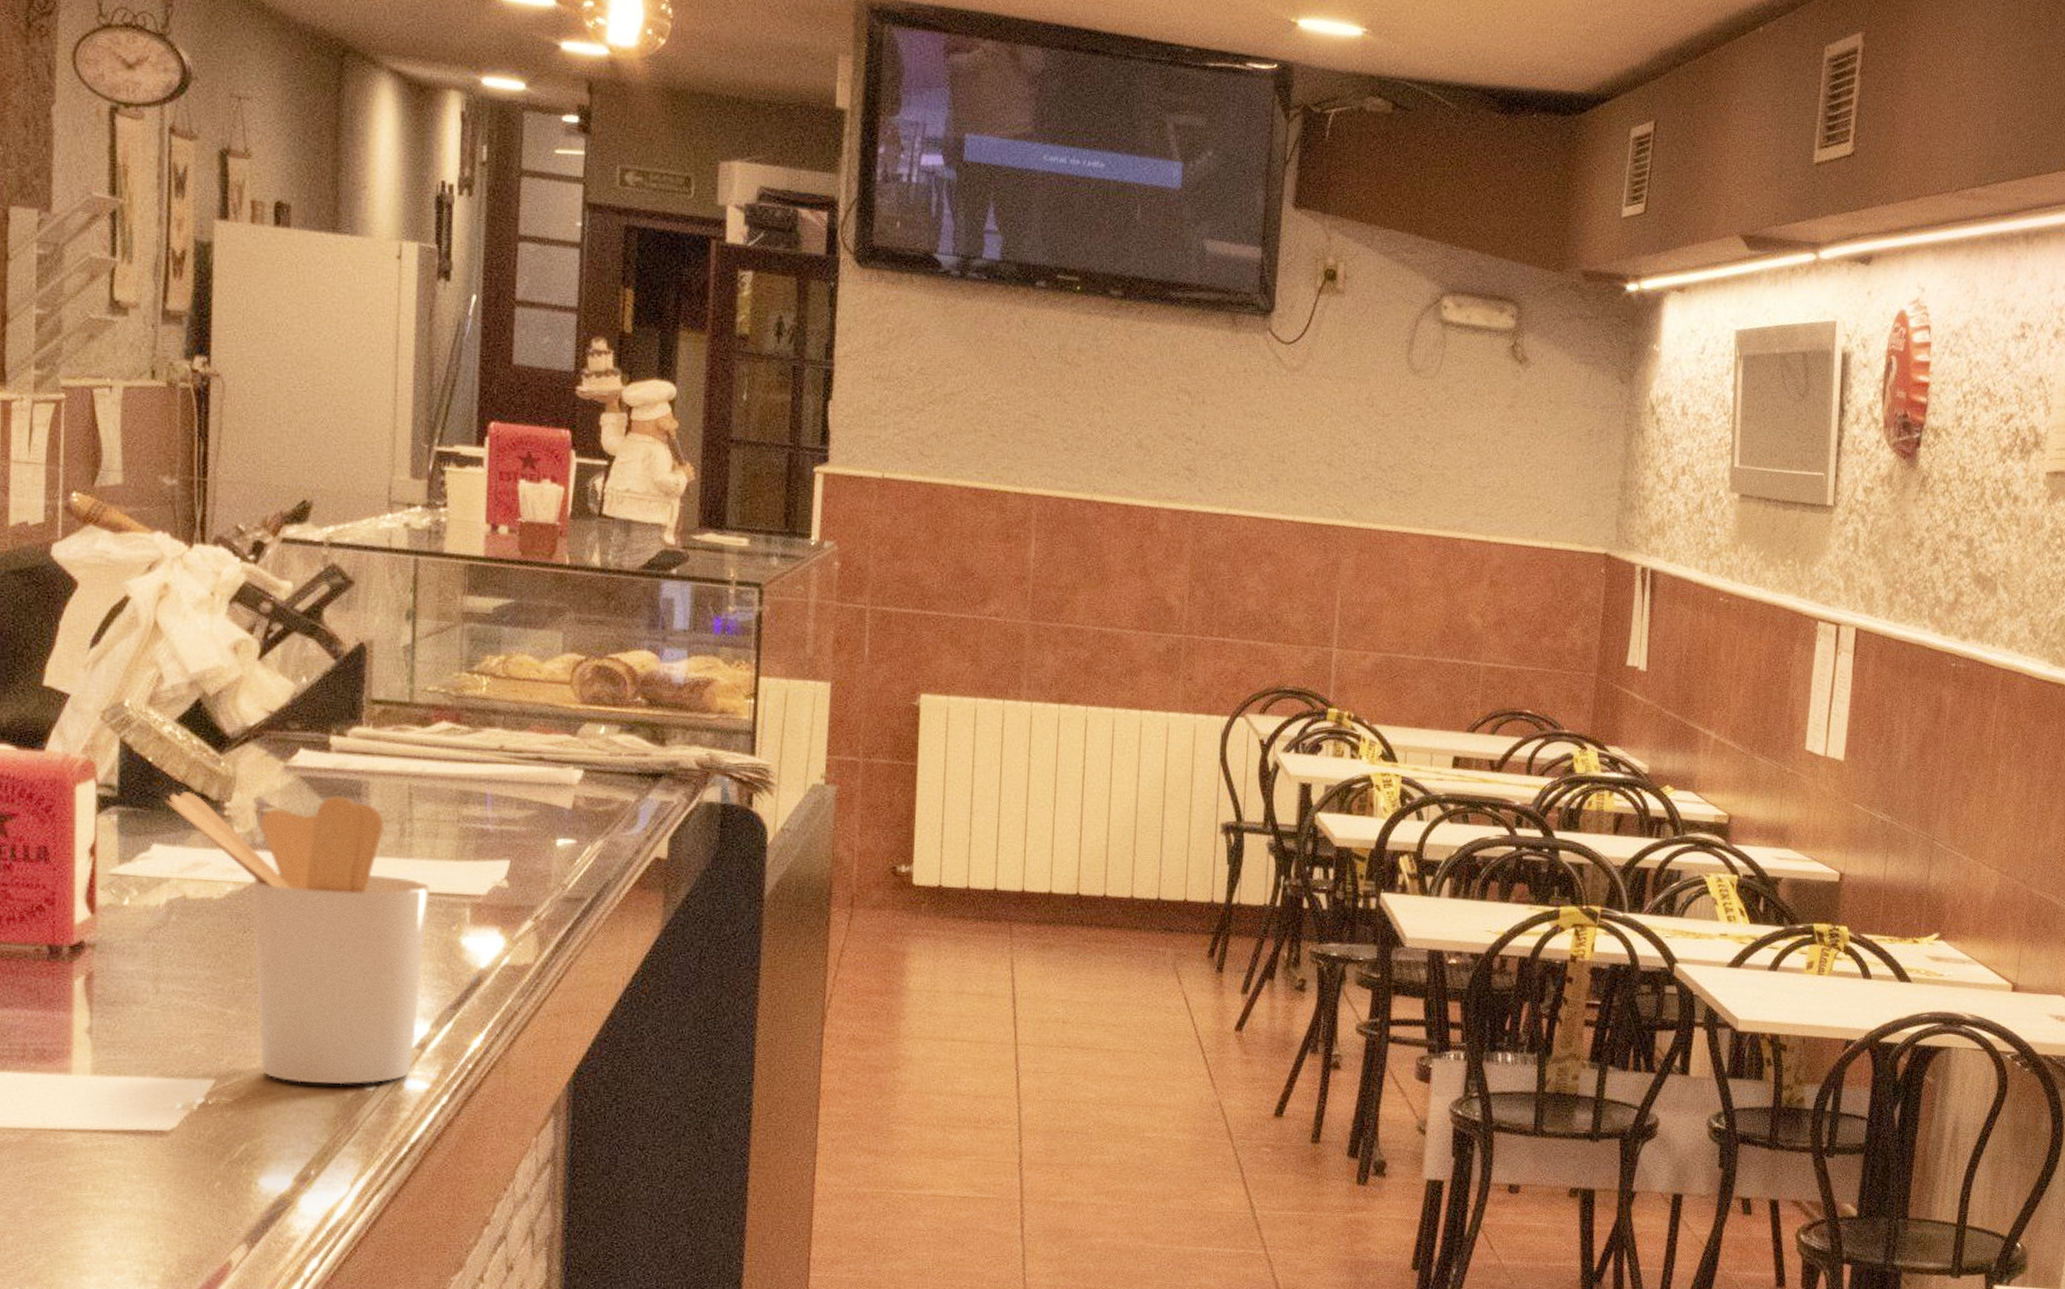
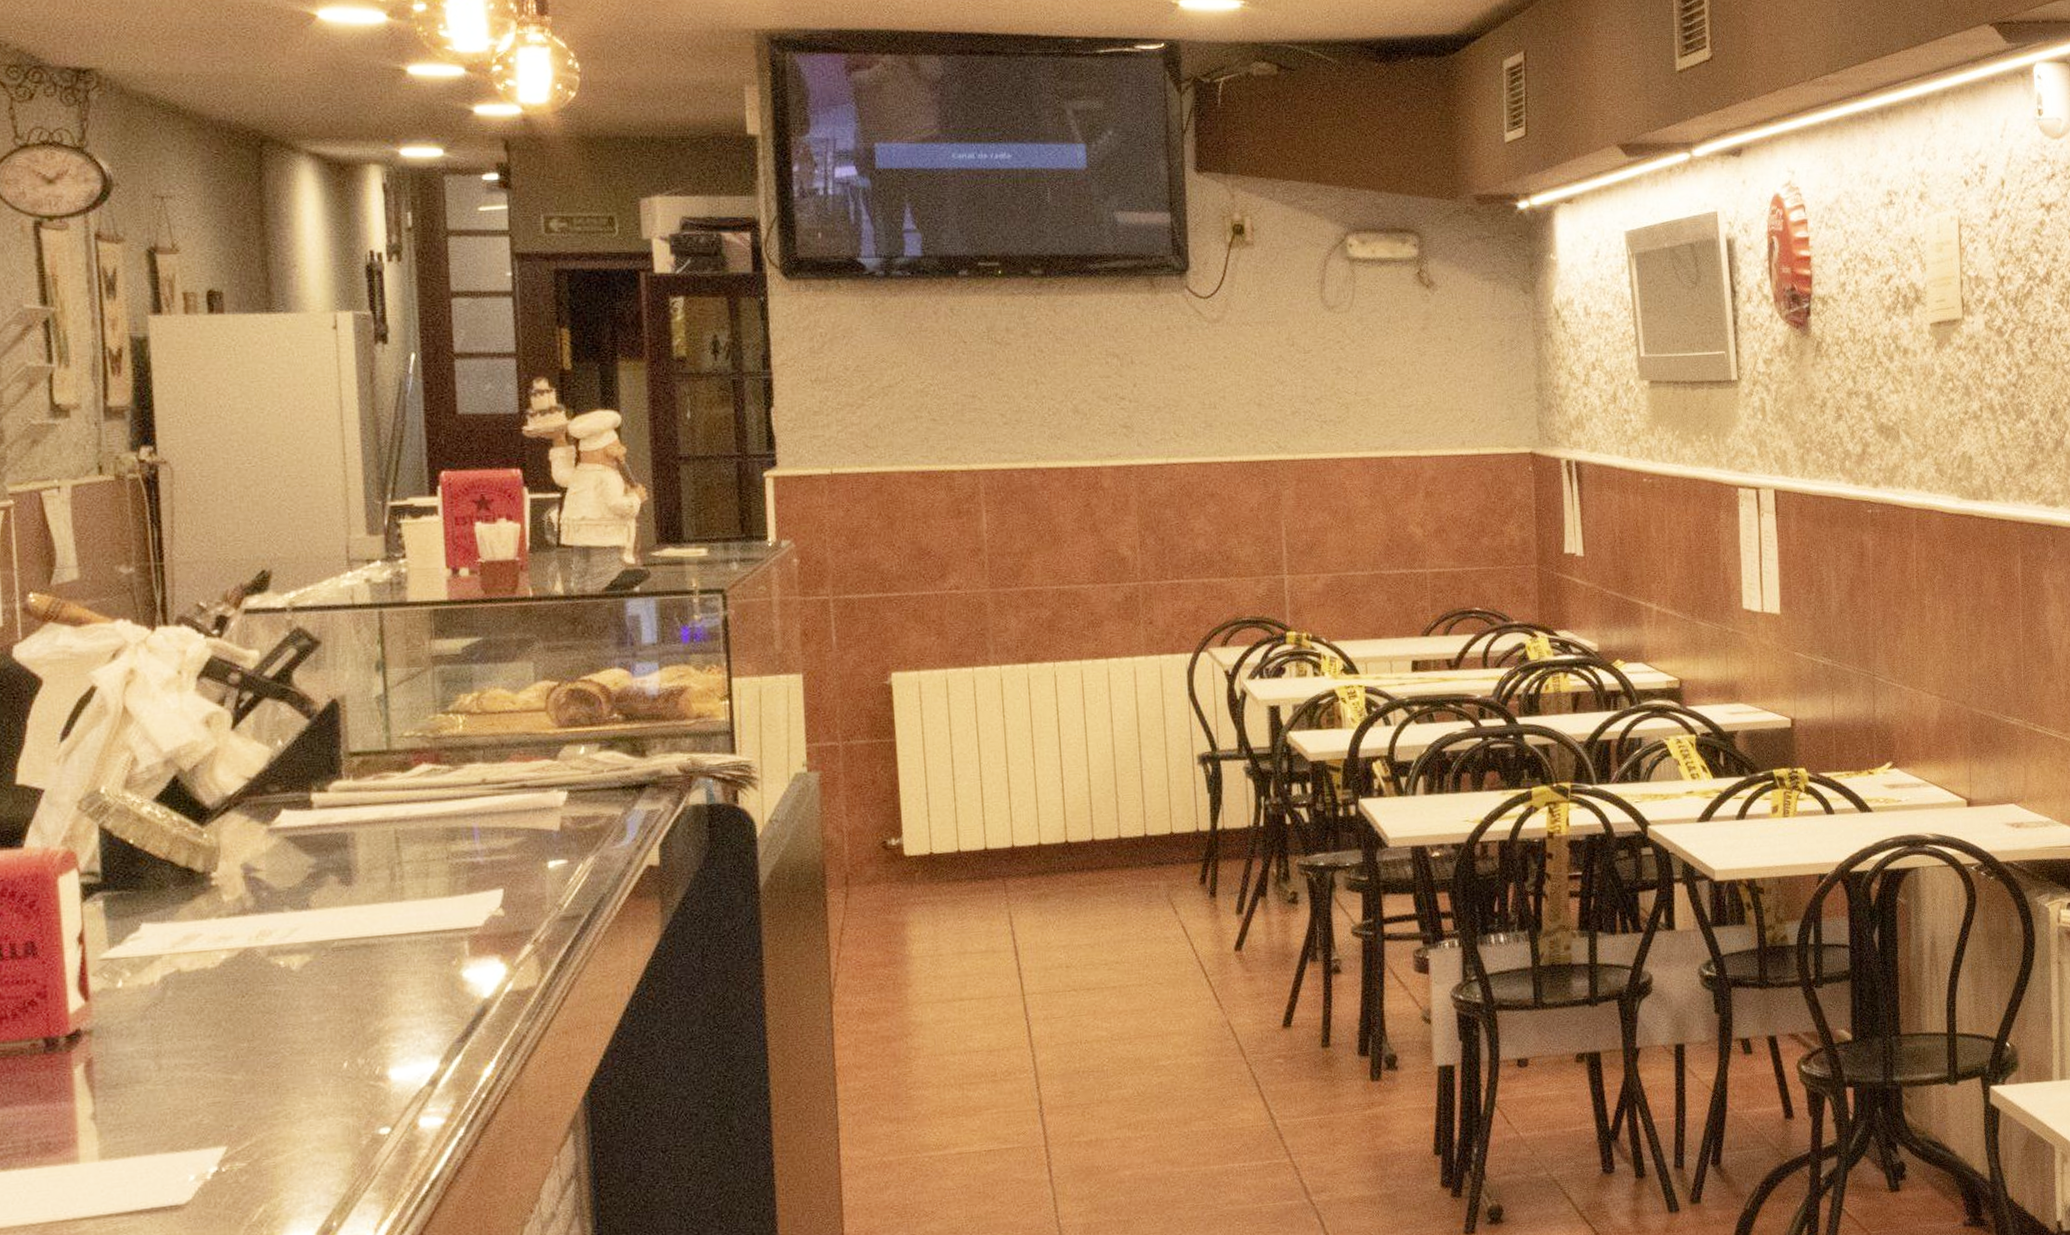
utensil holder: present [165,792,430,1085] -> none [150,850,427,1138]

